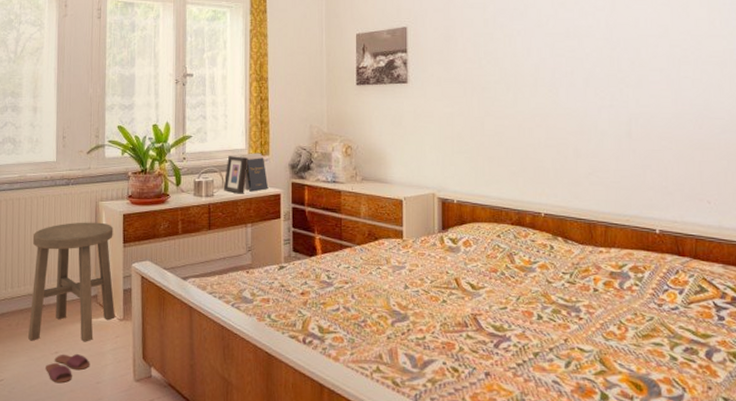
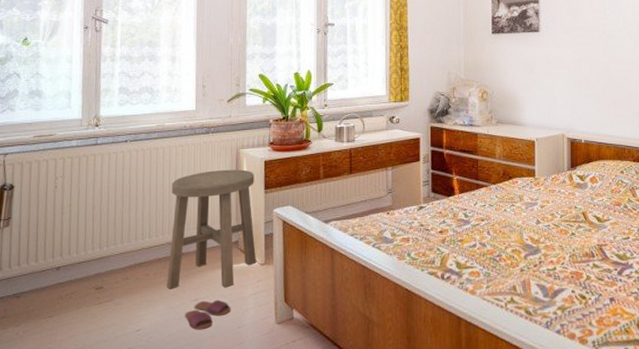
picture frame: present [223,156,249,194] -> none [364,102,389,139]
books: present [239,153,269,192] -> none [380,99,408,136]

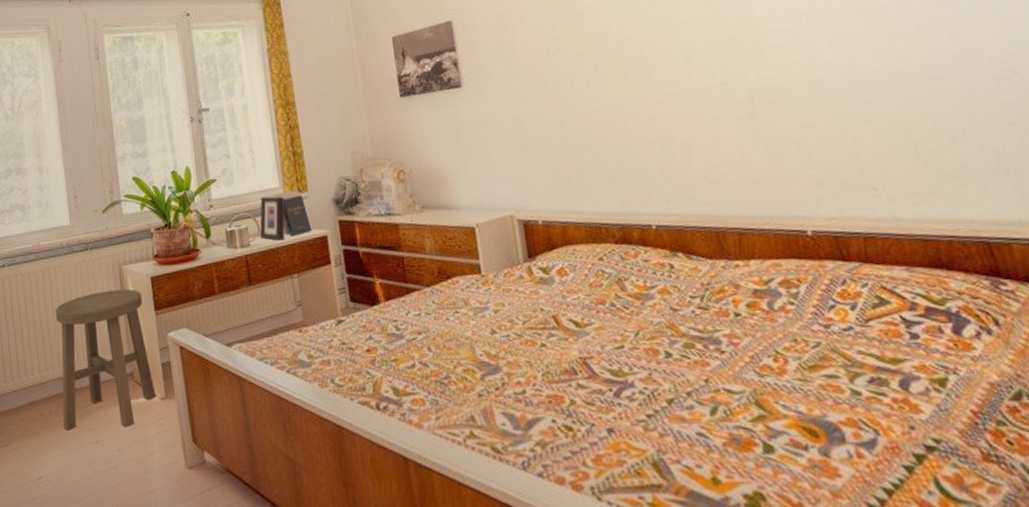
slippers: present [185,299,231,329] -> none [86,441,135,476]
picture frame: none [364,102,389,139] -> present [259,196,285,241]
books: none [380,99,408,136] -> present [273,190,312,237]

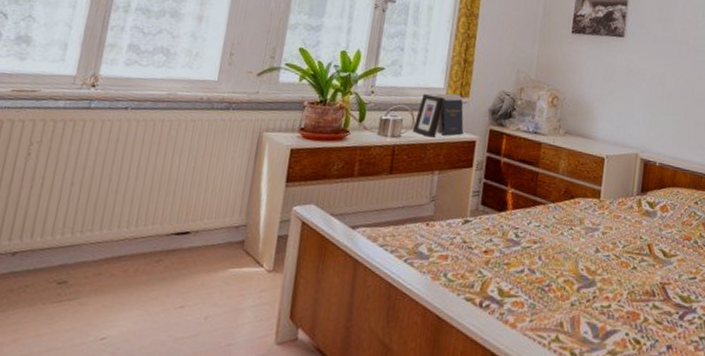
stool: present [55,289,157,431] -> none [148,154,277,296]

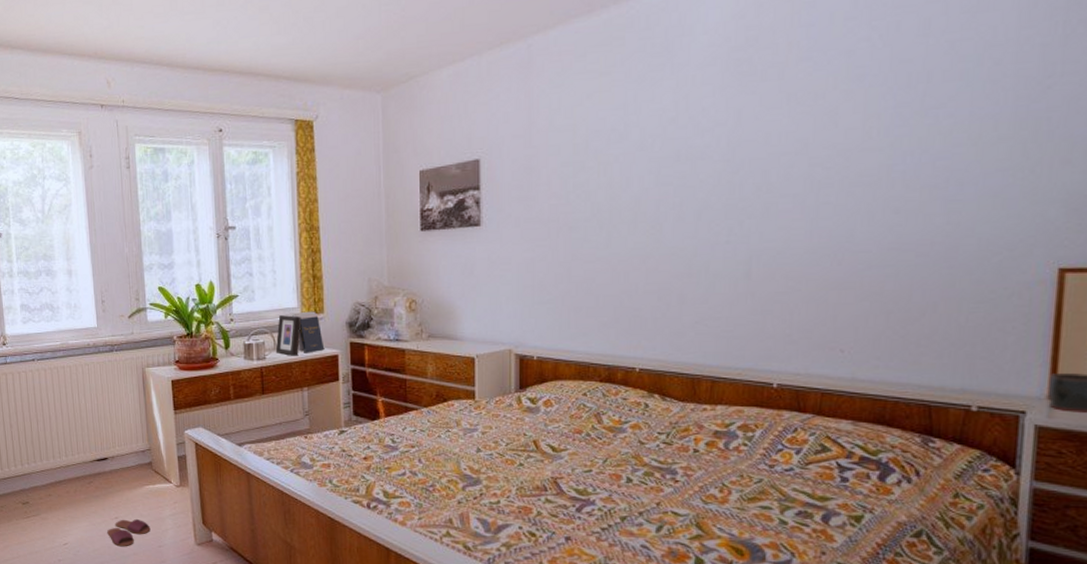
slippers: none [164,308,224,344] -> present [107,518,151,546]

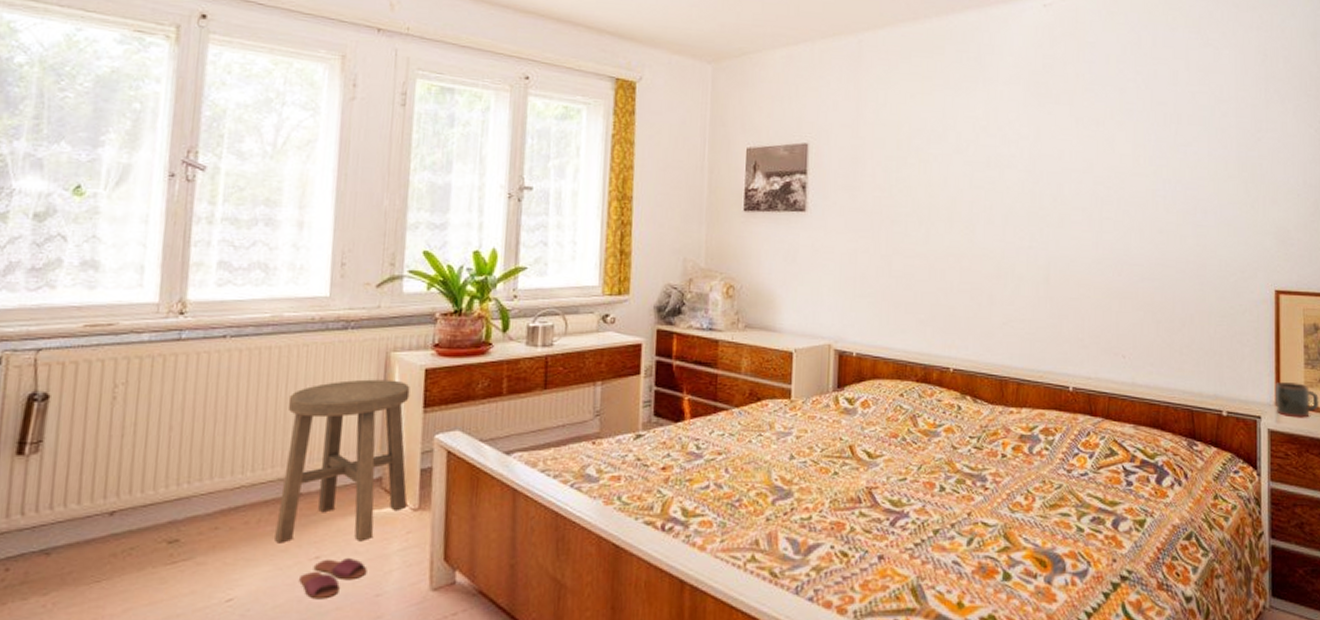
stool: none [81,389,172,508] -> present [275,379,410,543]
picture frame: present [275,315,302,356] -> none [566,294,602,343]
books: present [291,311,325,353] -> none [590,291,627,341]

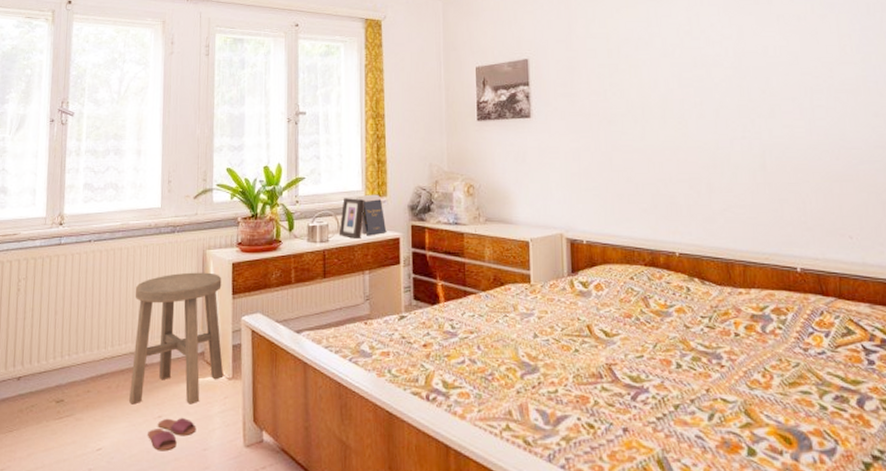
picture frame: none [566,294,602,343] -> present [338,198,365,239]
books: none [590,291,627,341] -> present [355,194,387,236]

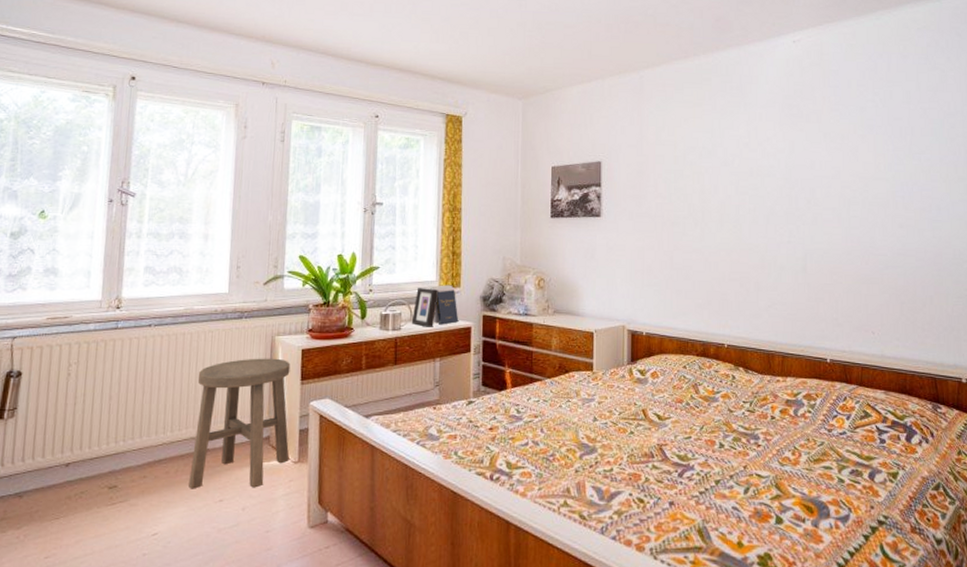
slippers: present [148,417,196,450] -> none [207,500,259,533]

